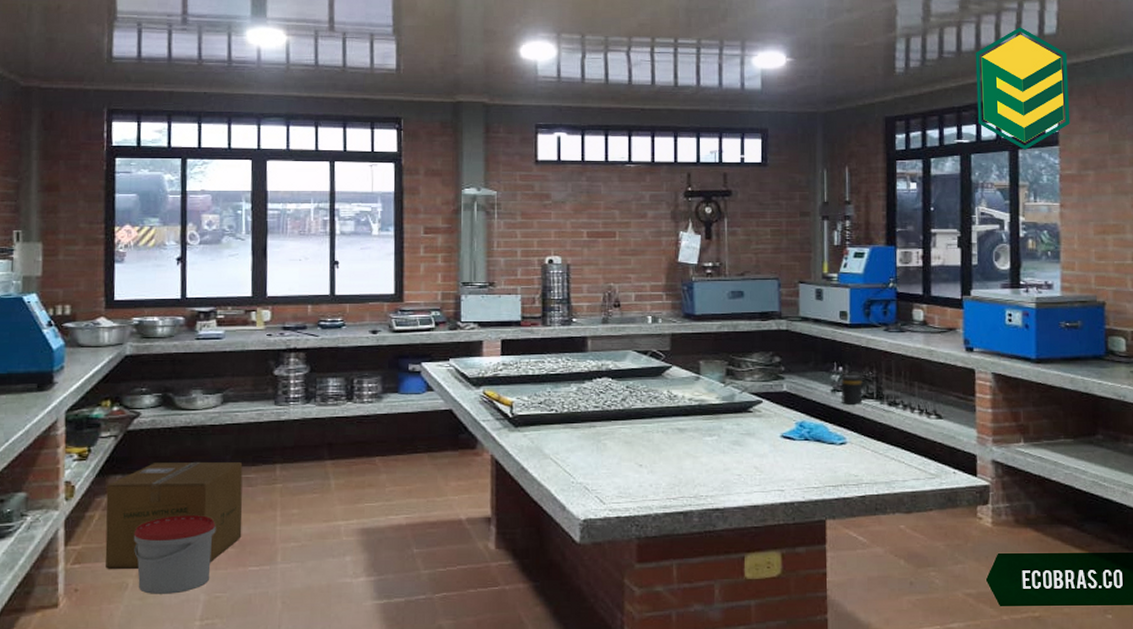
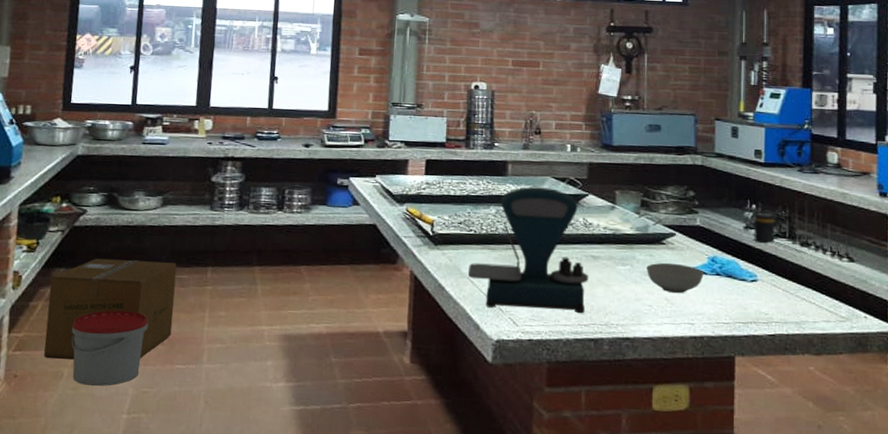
scale: none [550,362,676,487] -> present [467,187,589,313]
bowl: none [734,430,792,461] -> present [647,262,704,294]

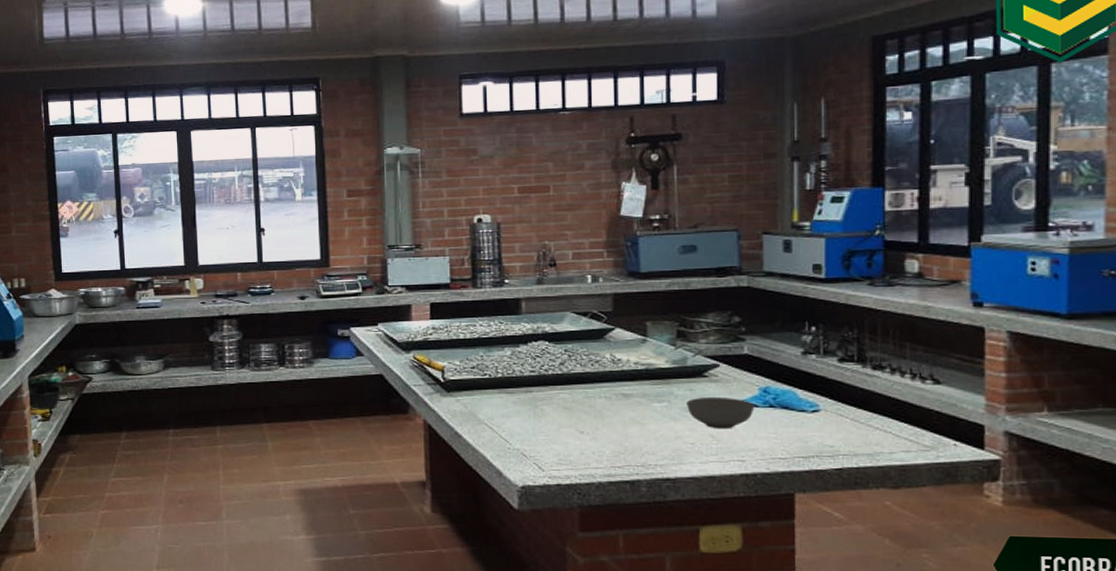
box: present [44,258,177,359] -> none [68,423,189,520]
bucket: present [71,310,149,386] -> none [94,472,166,544]
scale: present [467,187,589,313] -> none [485,324,621,454]
cylinder: present [754,212,775,243] -> none [814,334,841,370]

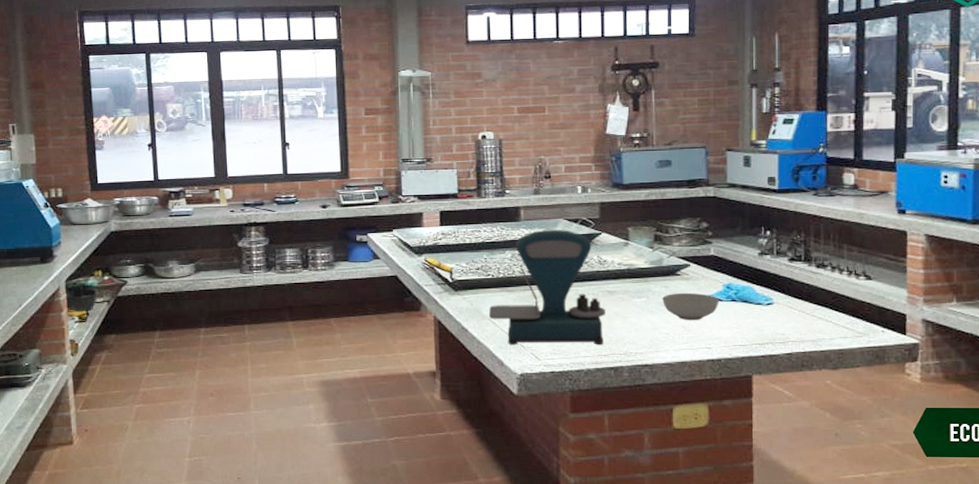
scale: none [485,324,621,454] -> present [488,230,607,345]

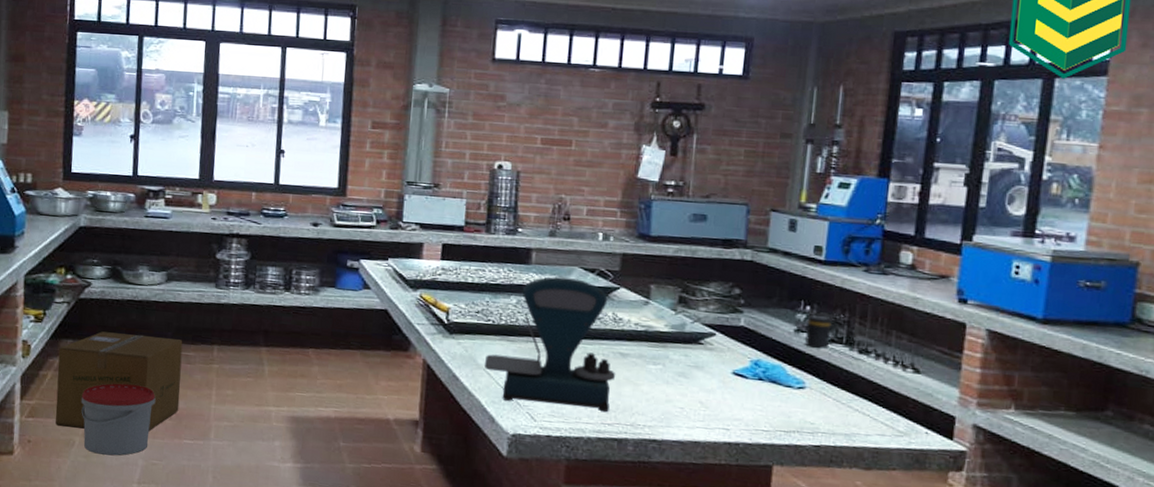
box: none [104,323,219,413] -> present [55,331,183,430]
bucket: none [129,369,197,435] -> present [81,383,156,456]
bowl: present [662,292,719,321] -> none [680,363,745,397]
cylinder: none [769,238,791,268] -> present [805,314,832,349]

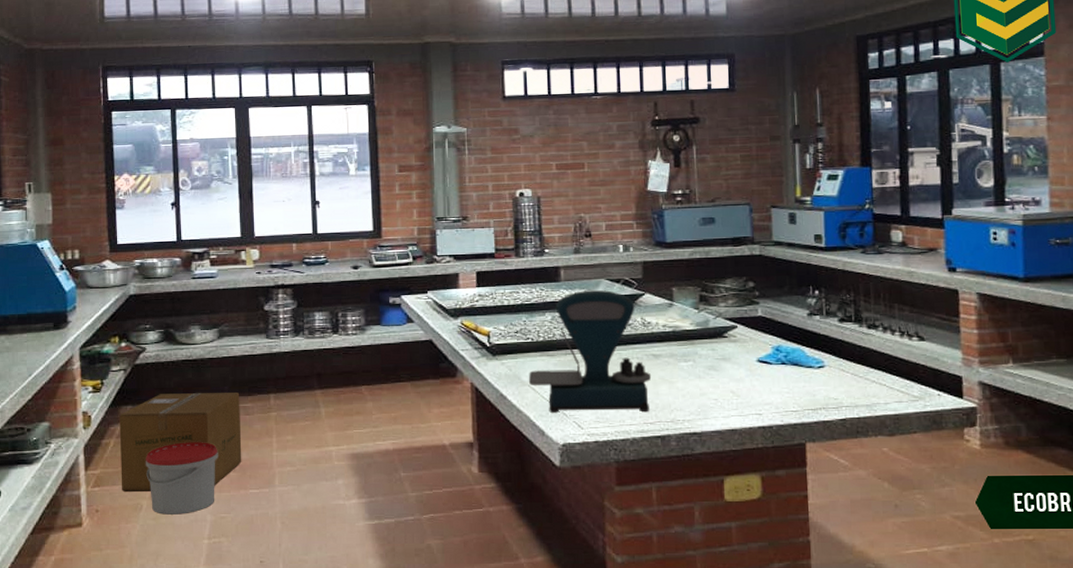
cylinder: present [805,314,832,349] -> none [817,297,841,329]

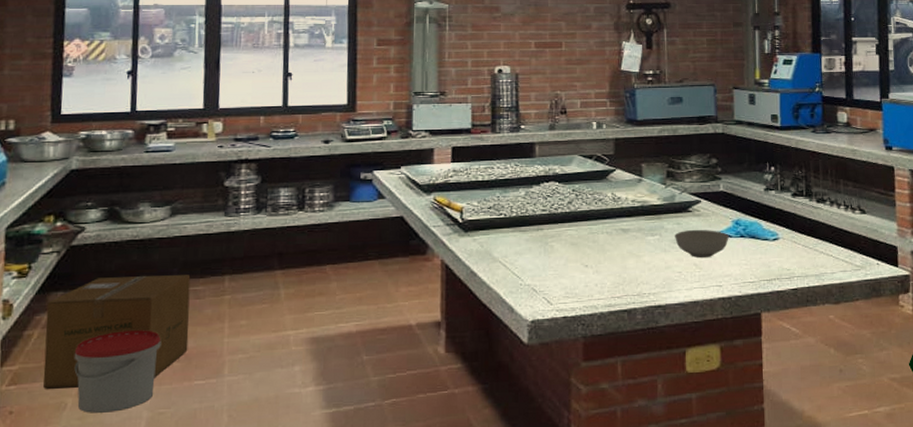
scale: present [528,290,652,413] -> none [499,166,620,289]
bowl: none [710,355,769,386] -> present [675,229,729,259]

